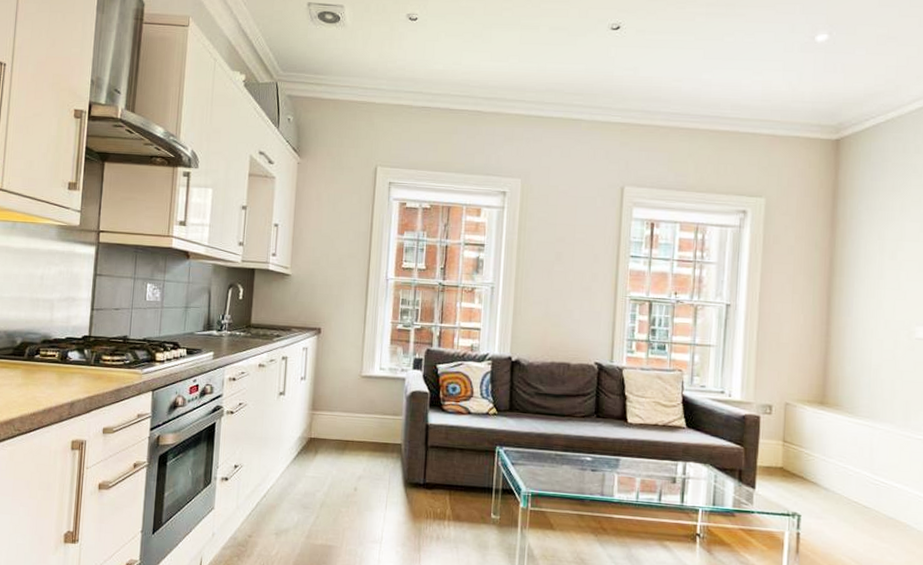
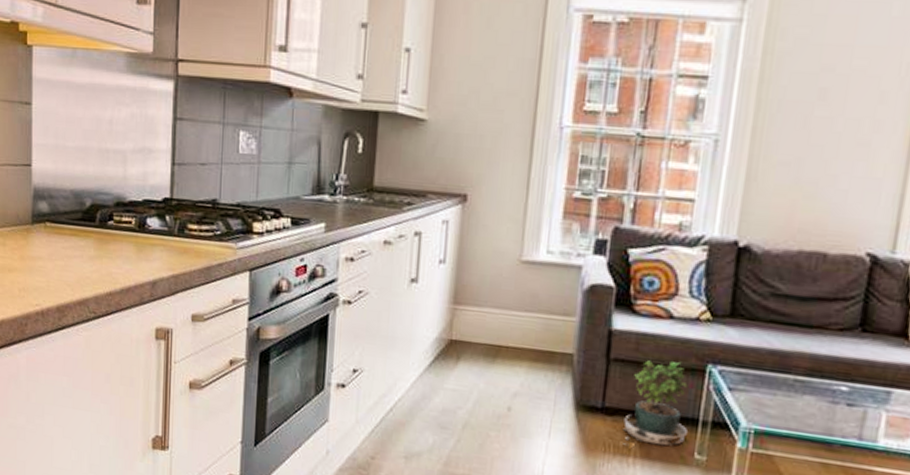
potted plant: none [439,446,486,511] -> present [623,360,689,447]

